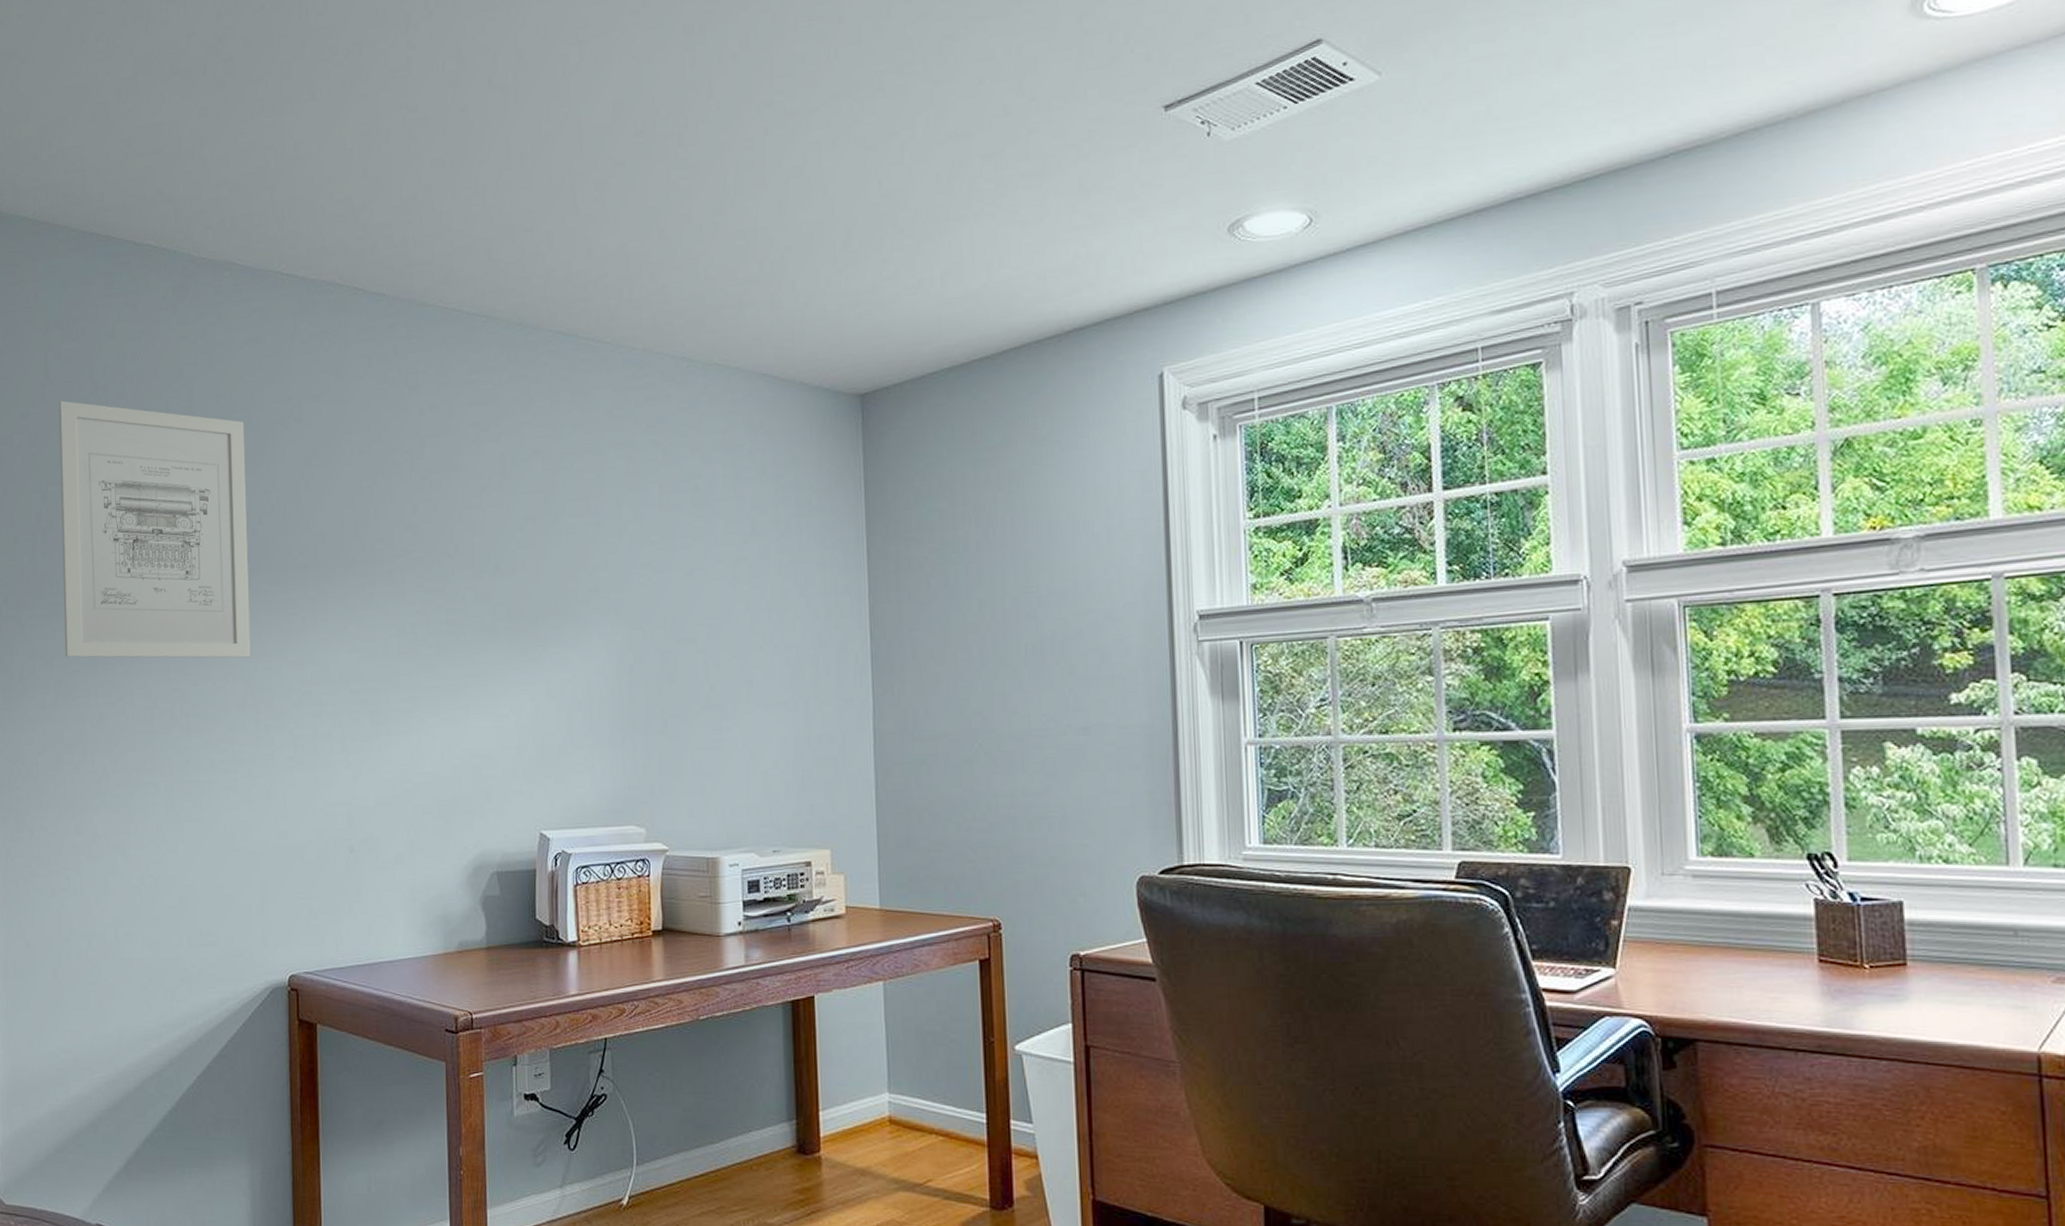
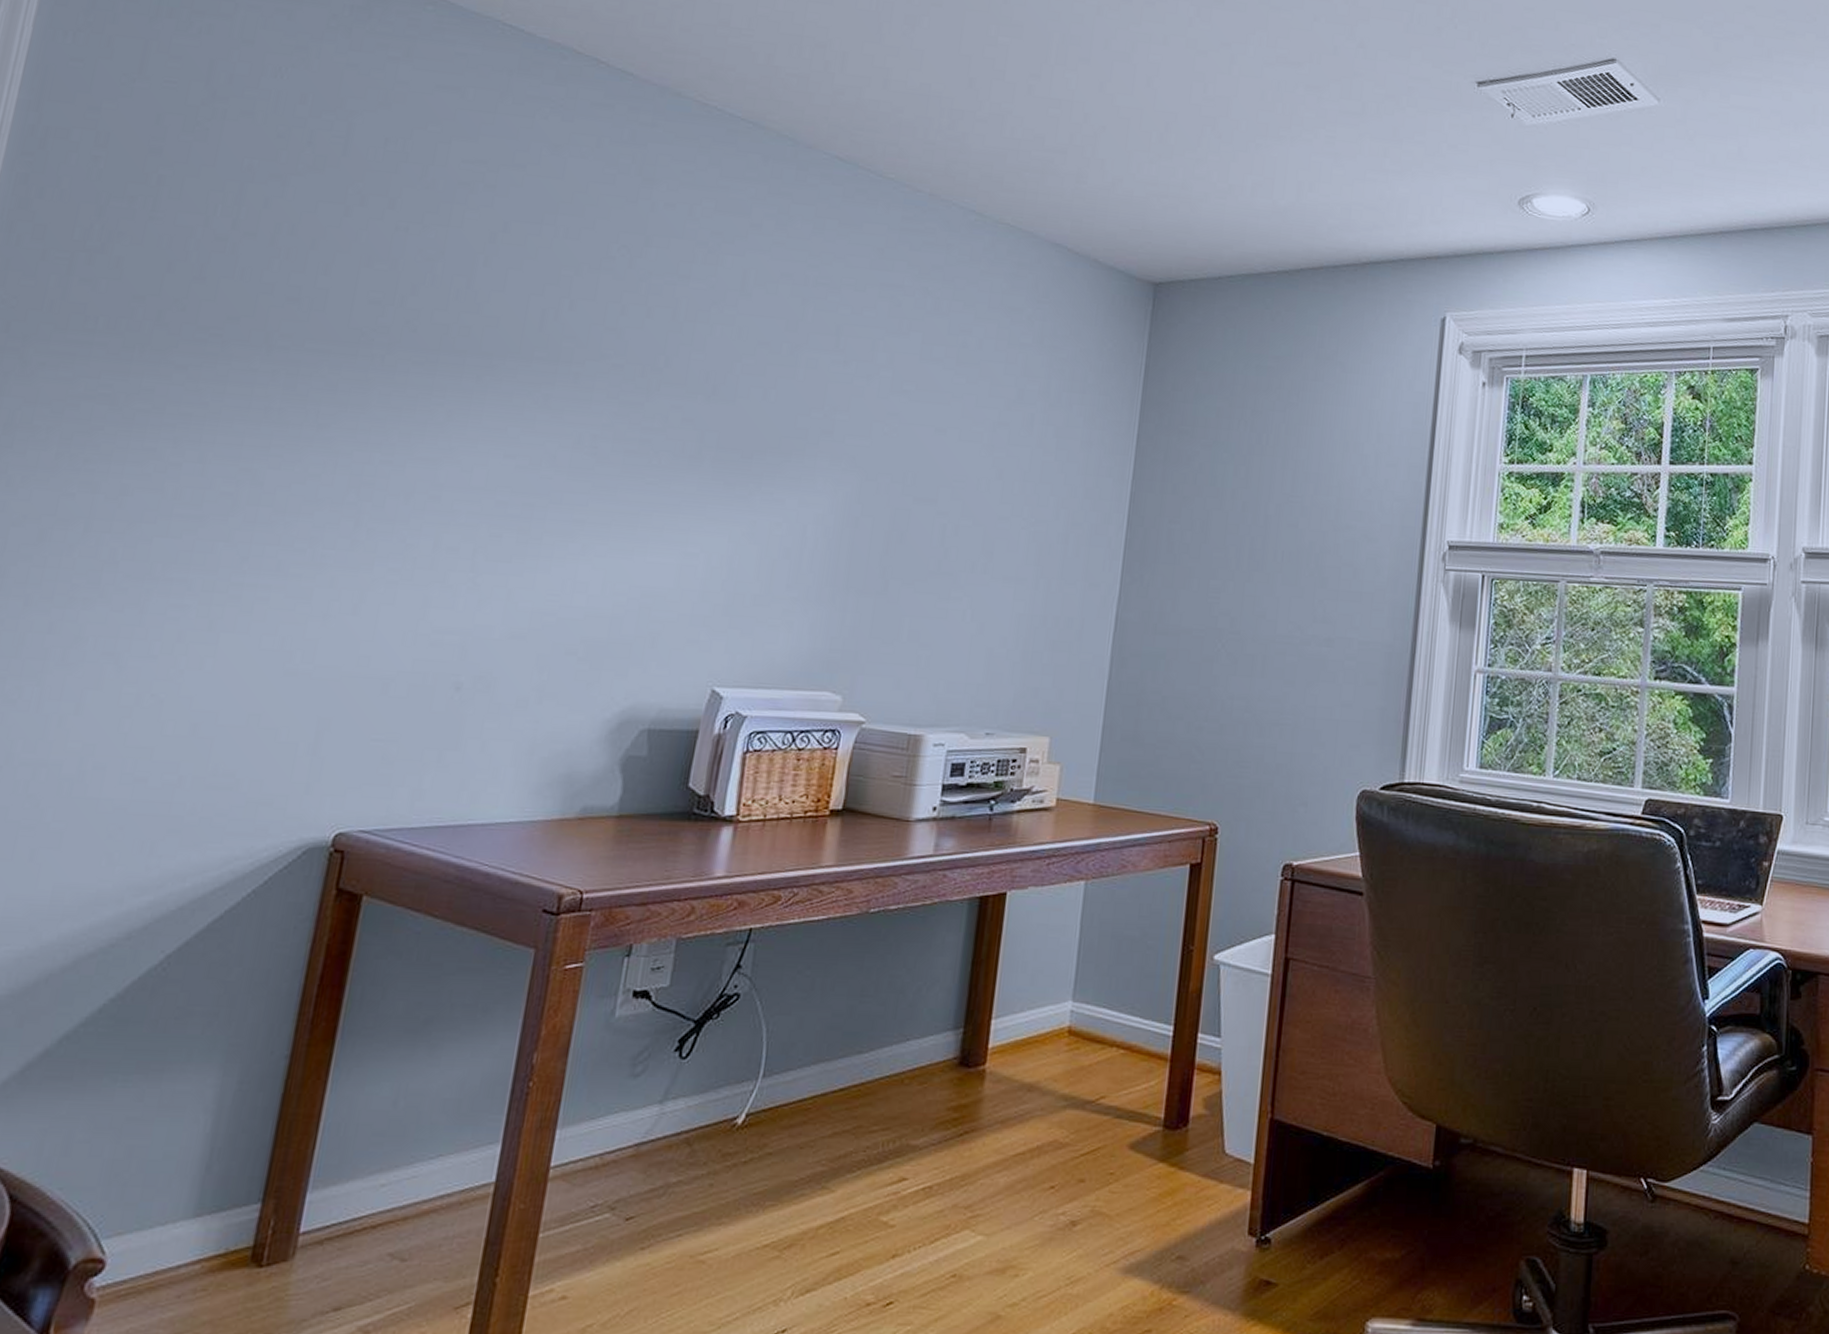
wall art: present [59,400,251,658] -> none [85,102,417,446]

